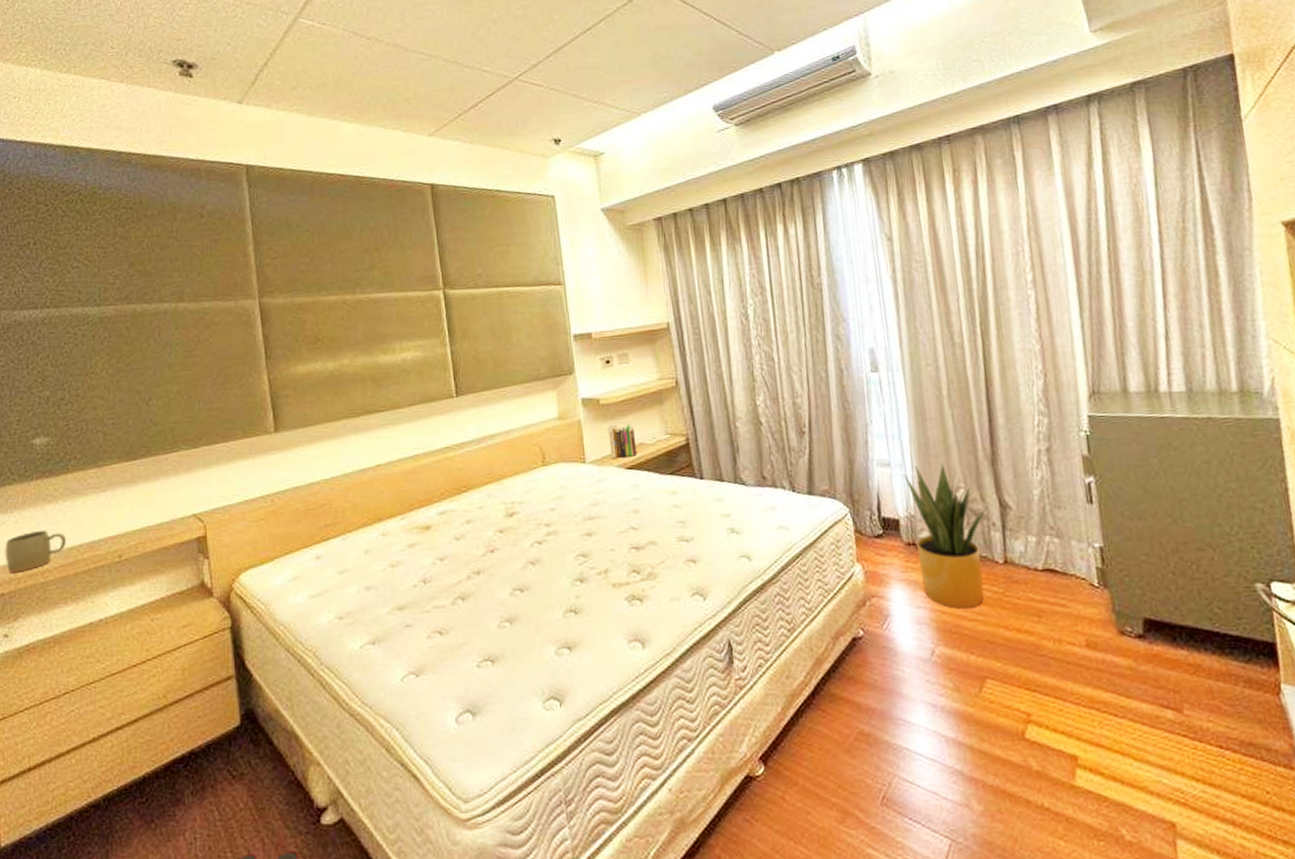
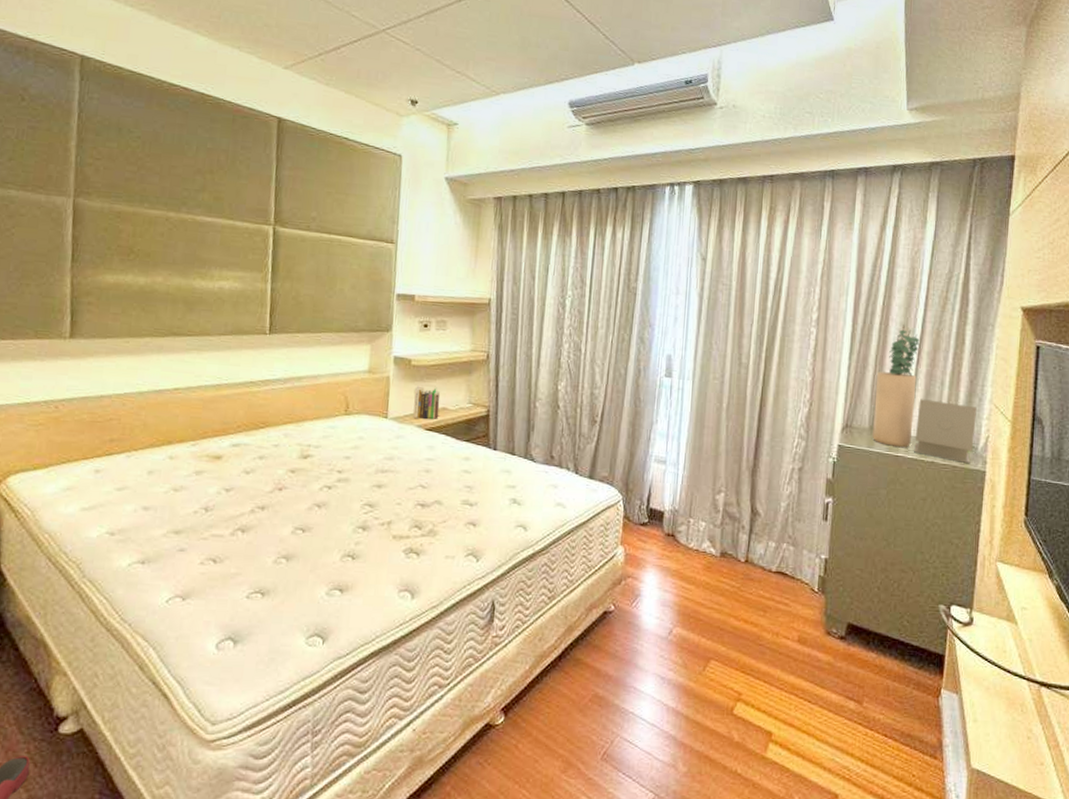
planter: present [904,462,987,609] -> none [673,466,740,597]
vase: none [1118,267,1177,407] -> present [873,324,920,447]
jewelry box: none [1176,345,1258,414] -> present [914,399,977,464]

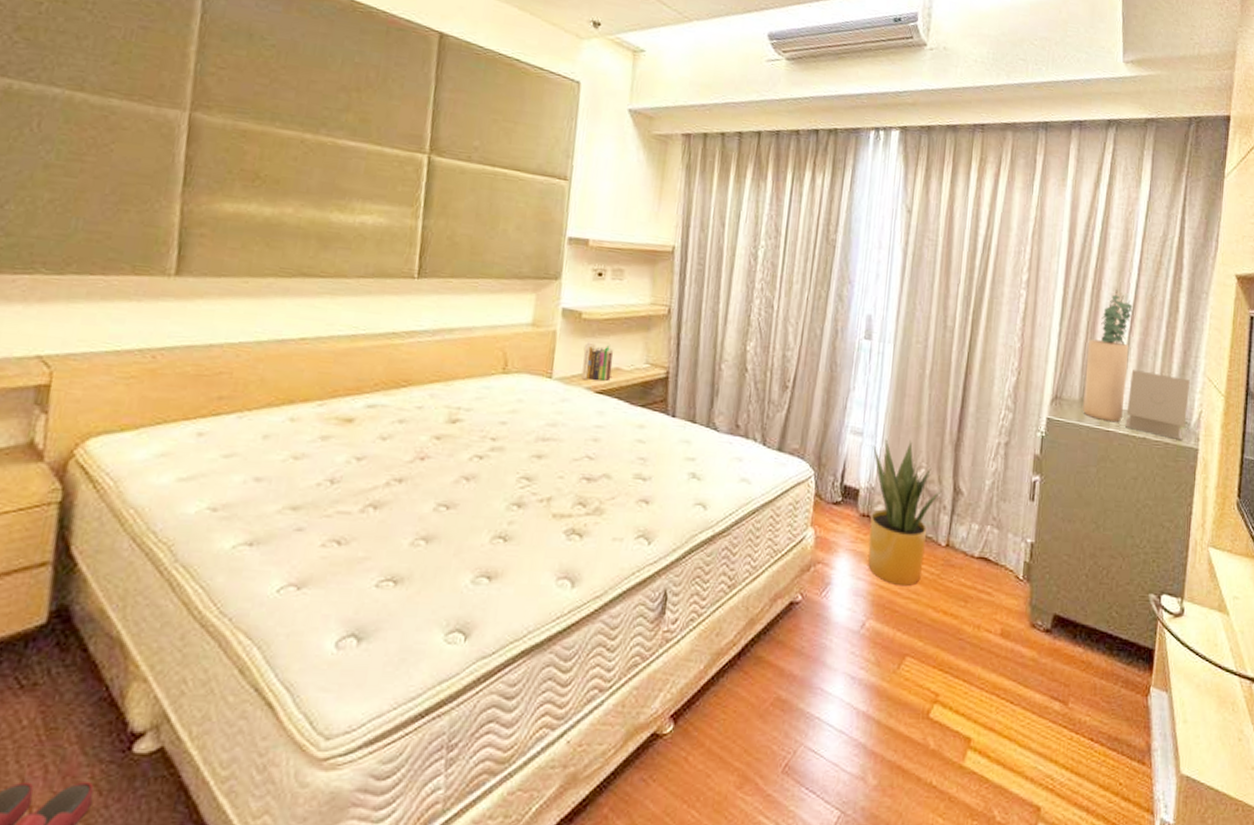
planter: none [673,466,740,597] -> present [867,439,942,586]

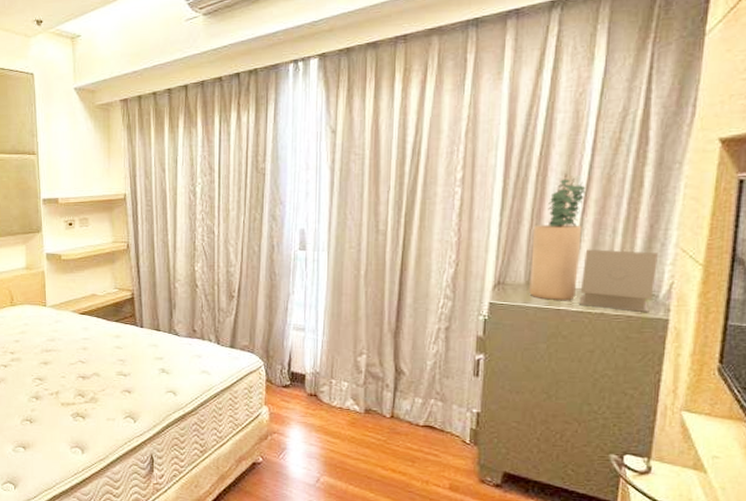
books: present [581,342,614,381] -> none [66,277,90,304]
planter: present [867,439,942,586] -> none [315,331,383,450]

